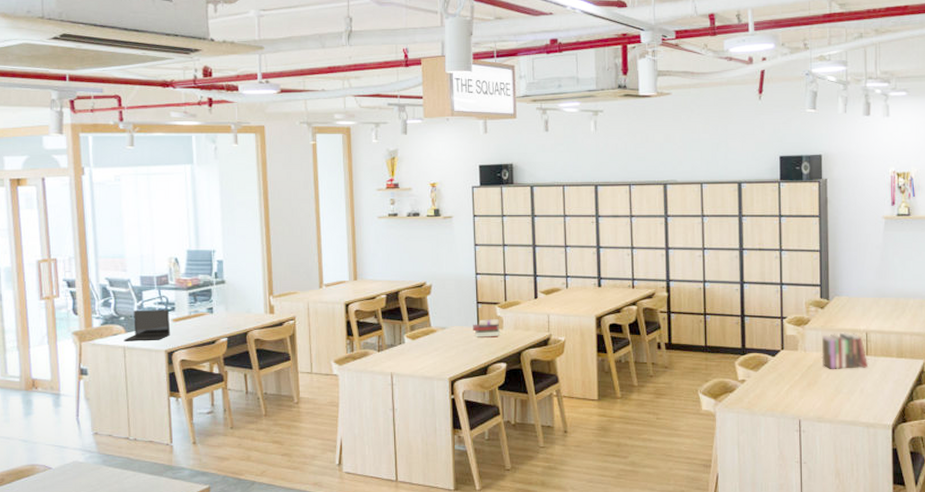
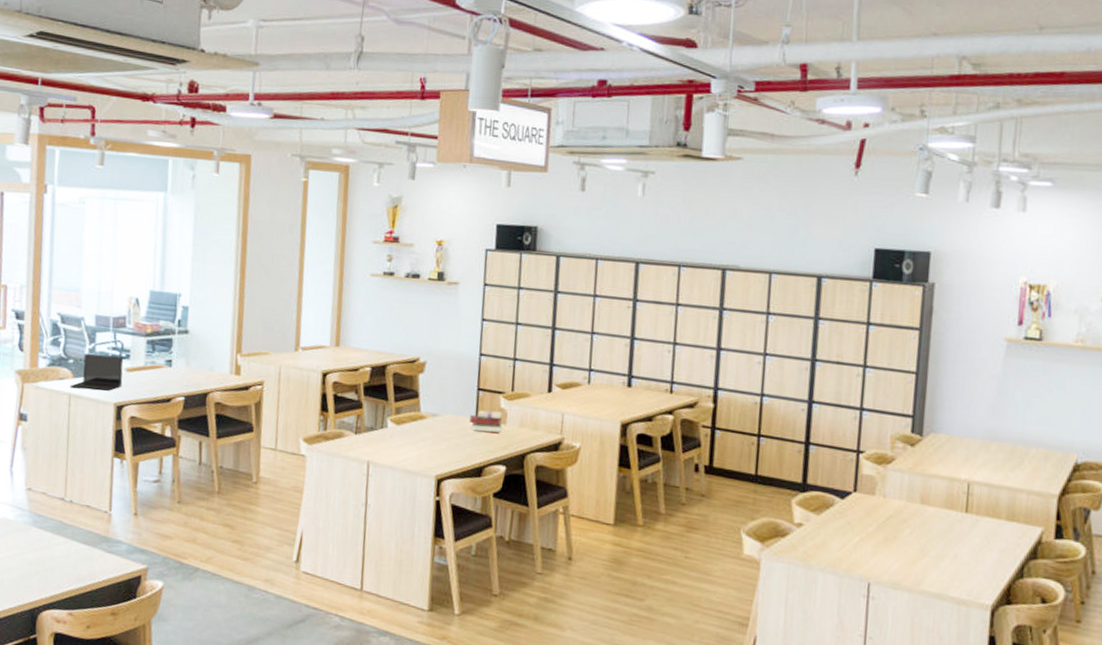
books: present [821,332,869,370] -> none [905,479,968,528]

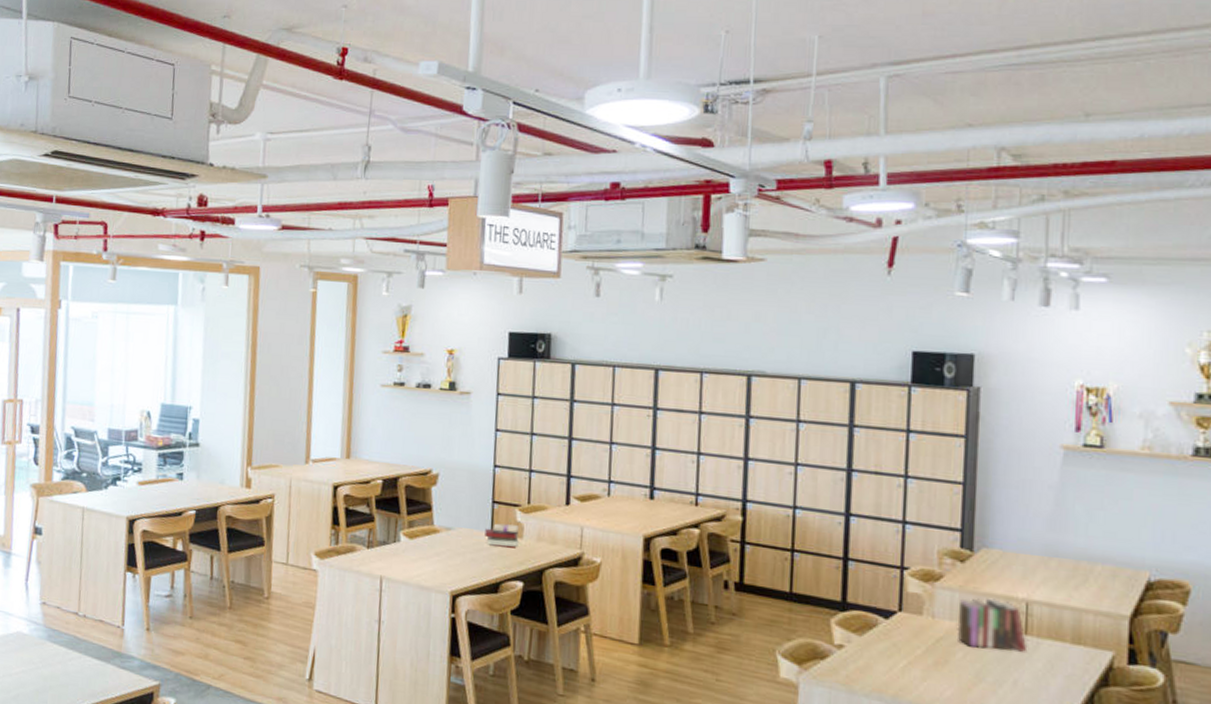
laptop: present [69,353,124,391] -> none [83,467,136,505]
books: none [905,479,968,528] -> present [957,598,1028,652]

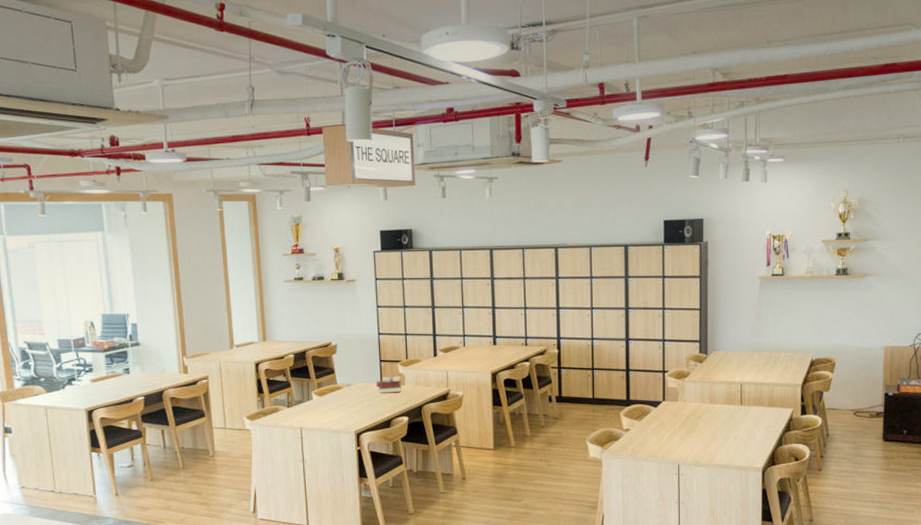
books: present [957,598,1028,652] -> none [699,384,742,419]

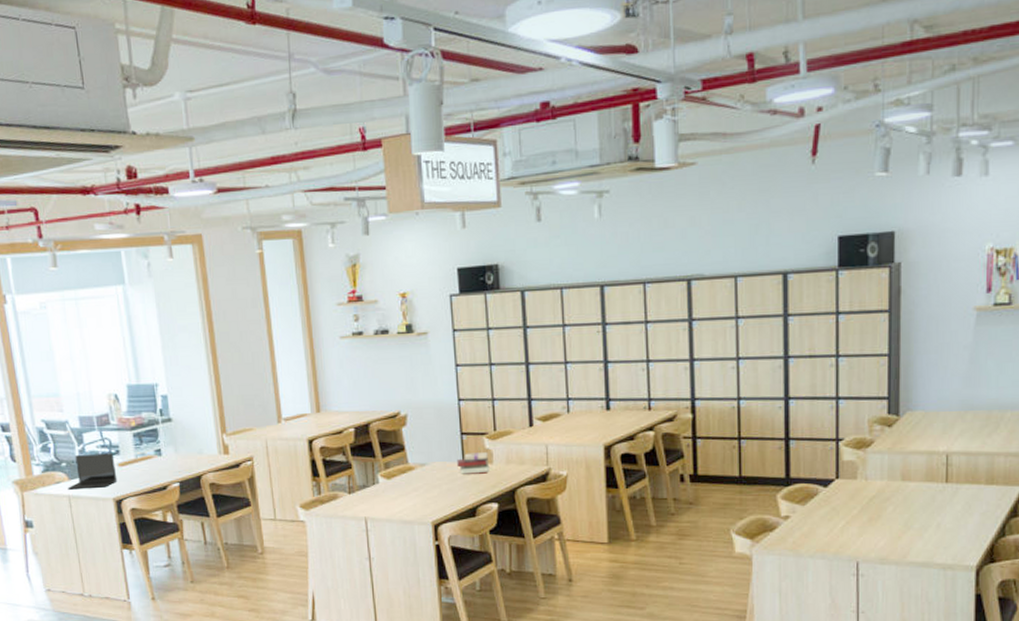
laptop: none [44,371,90,401] -> present [67,453,118,490]

